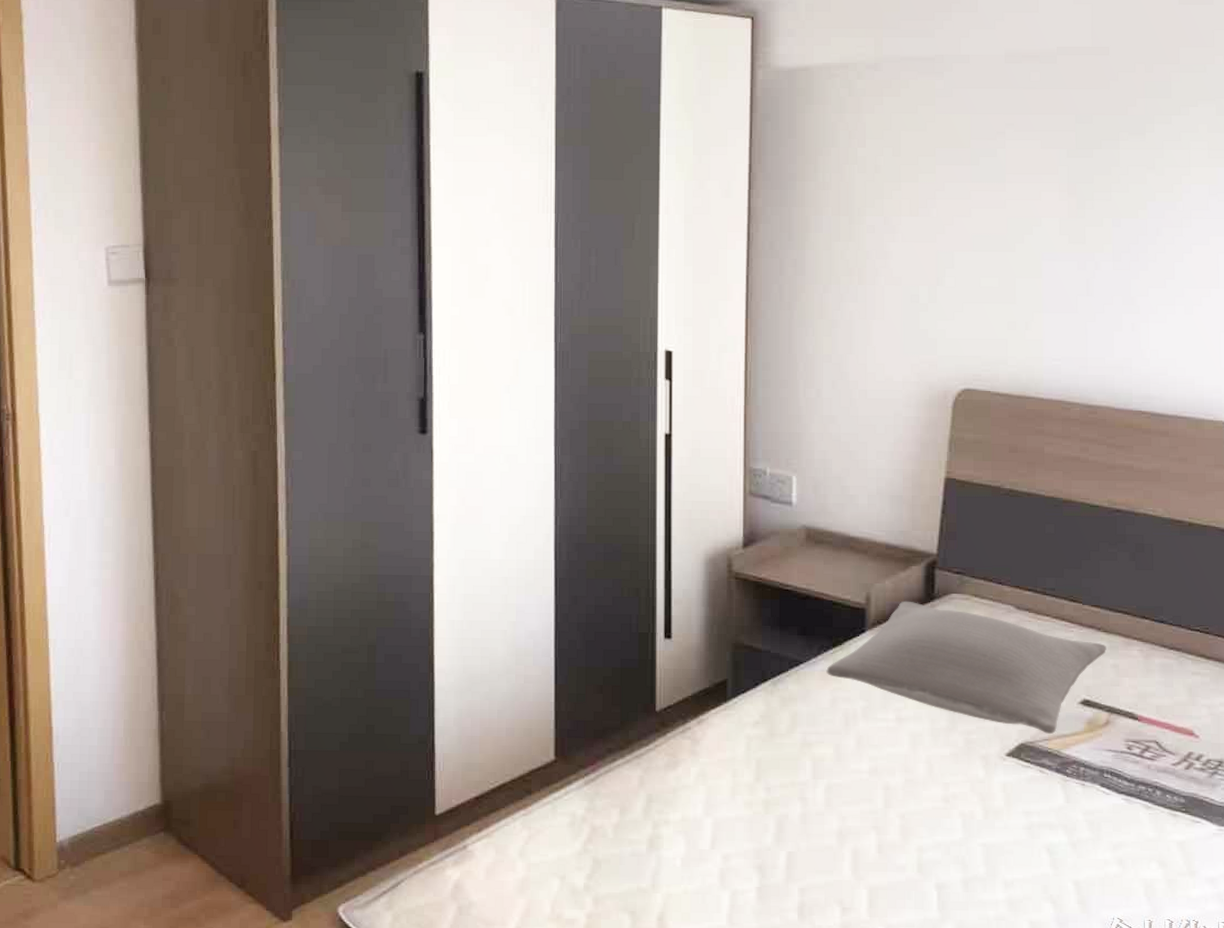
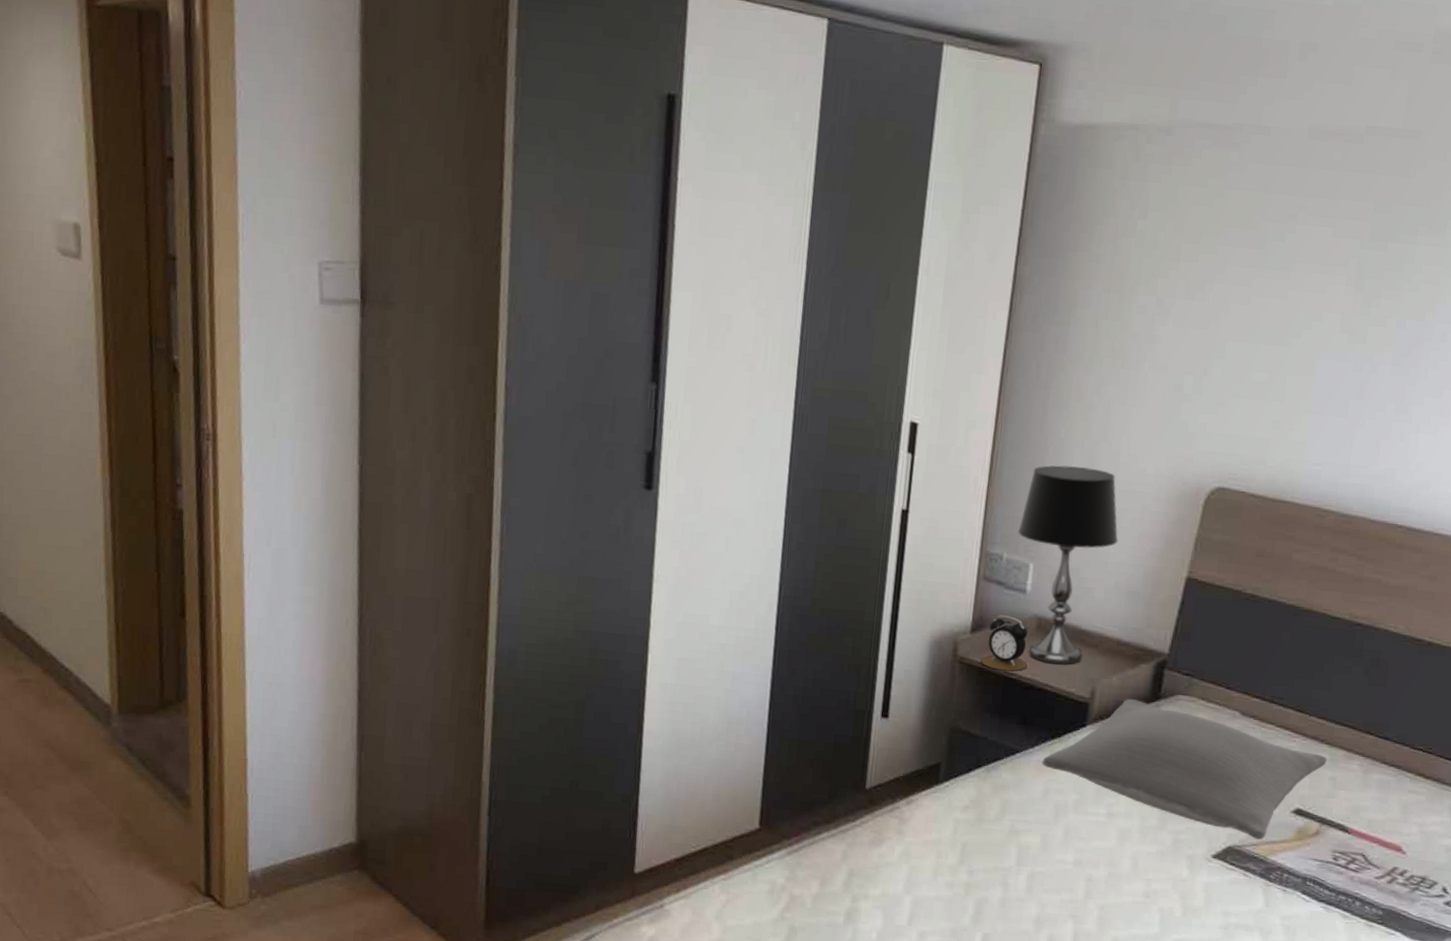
alarm clock: none [755,528,802,583] -> present [980,615,1028,672]
table lamp: none [778,379,875,573] -> present [1018,465,1118,665]

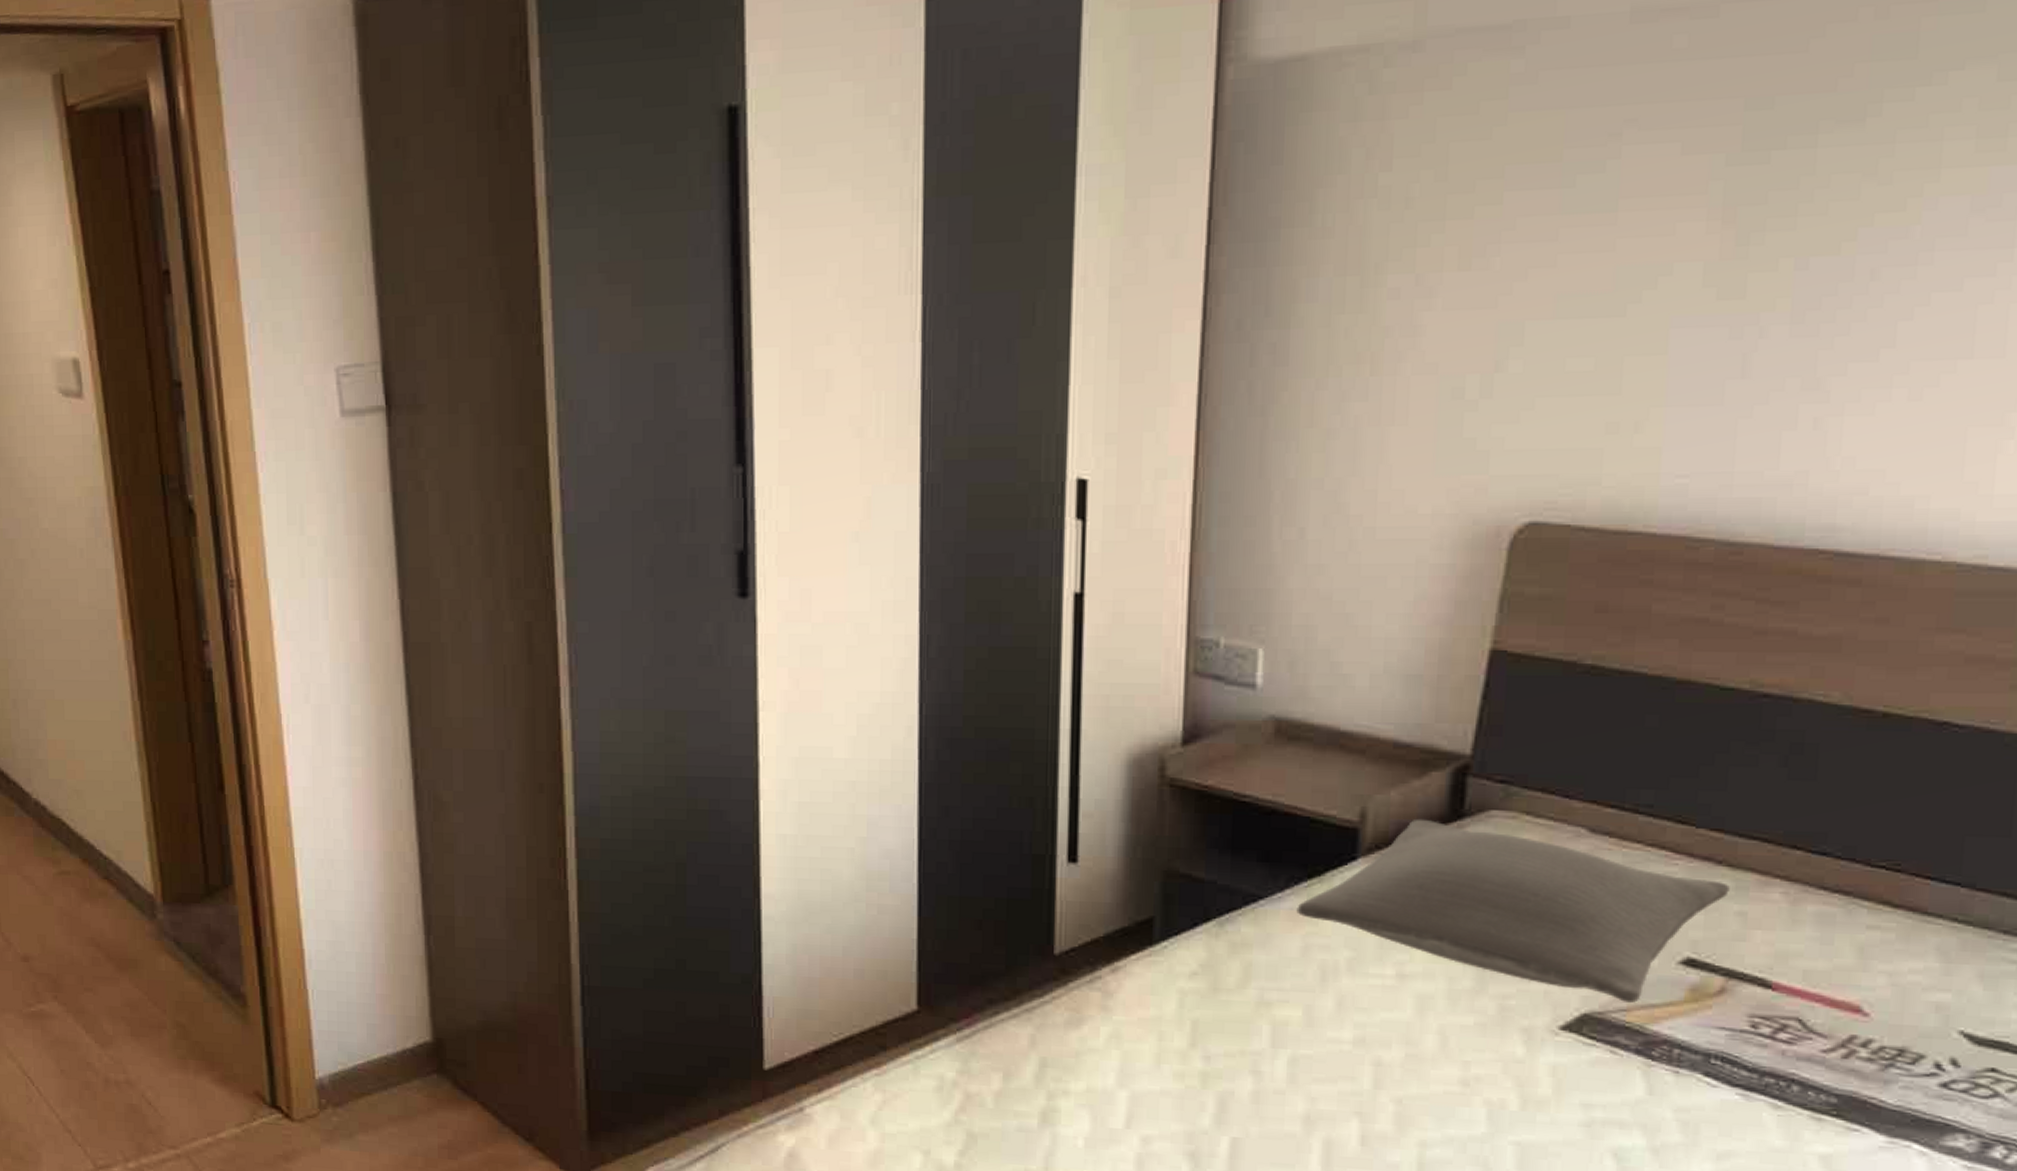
alarm clock: present [980,615,1028,672] -> none [1198,720,1266,793]
table lamp: present [1018,465,1118,665] -> none [1238,513,1384,780]

